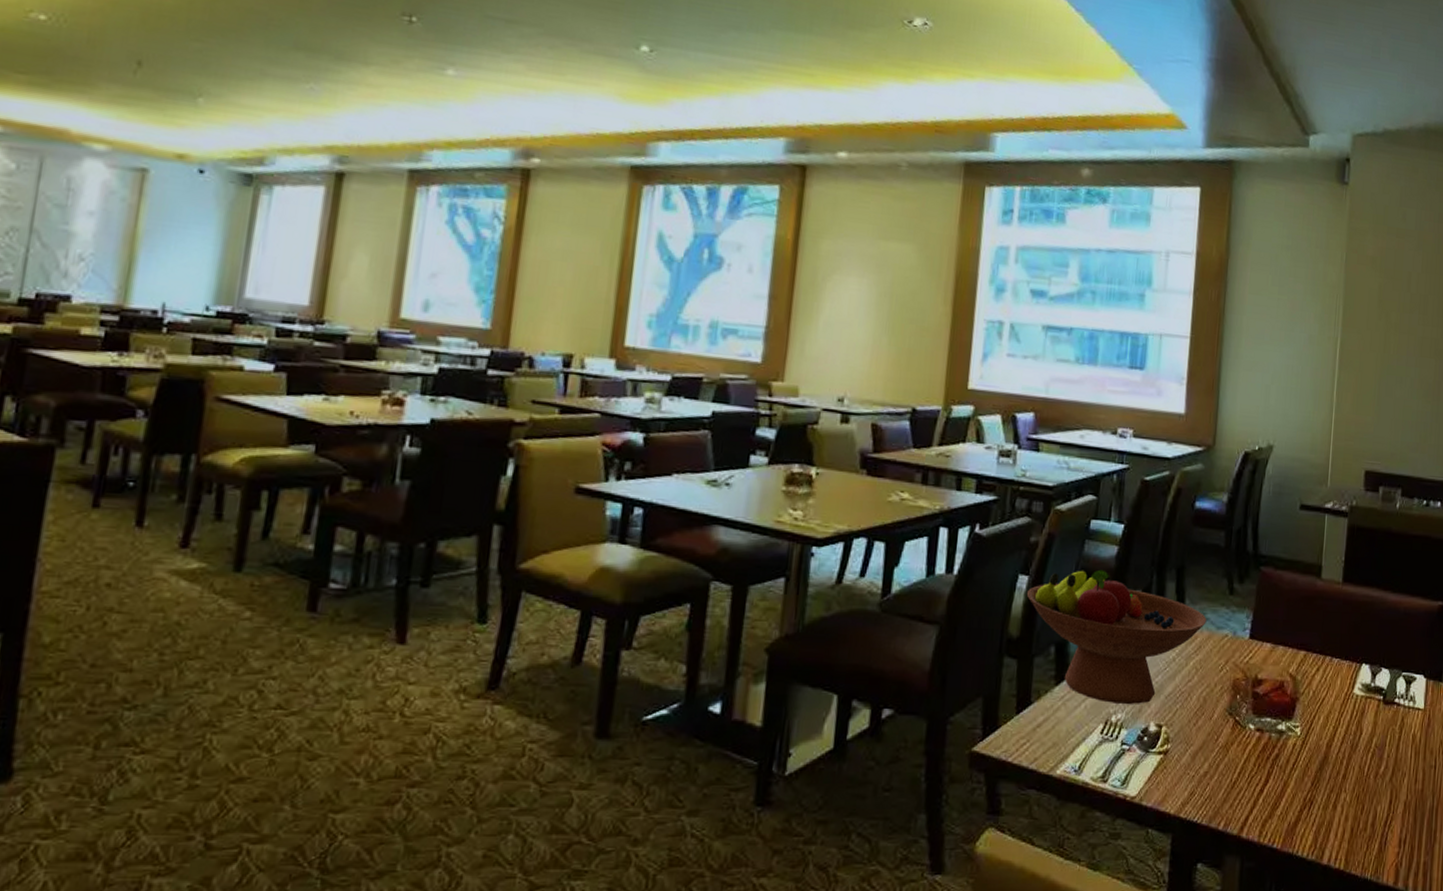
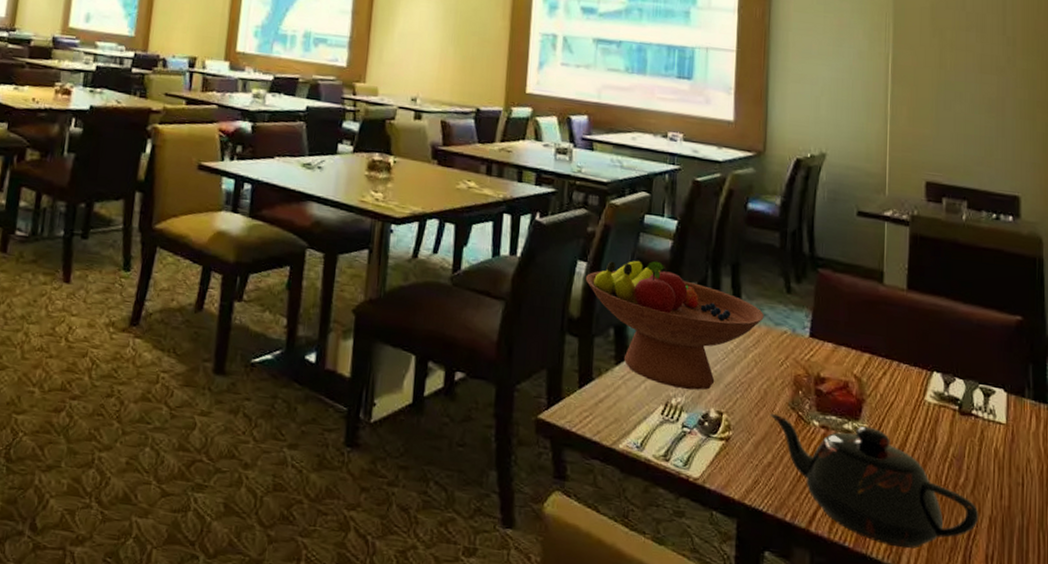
teapot: none [1207,721,1396,843] -> present [769,413,979,549]

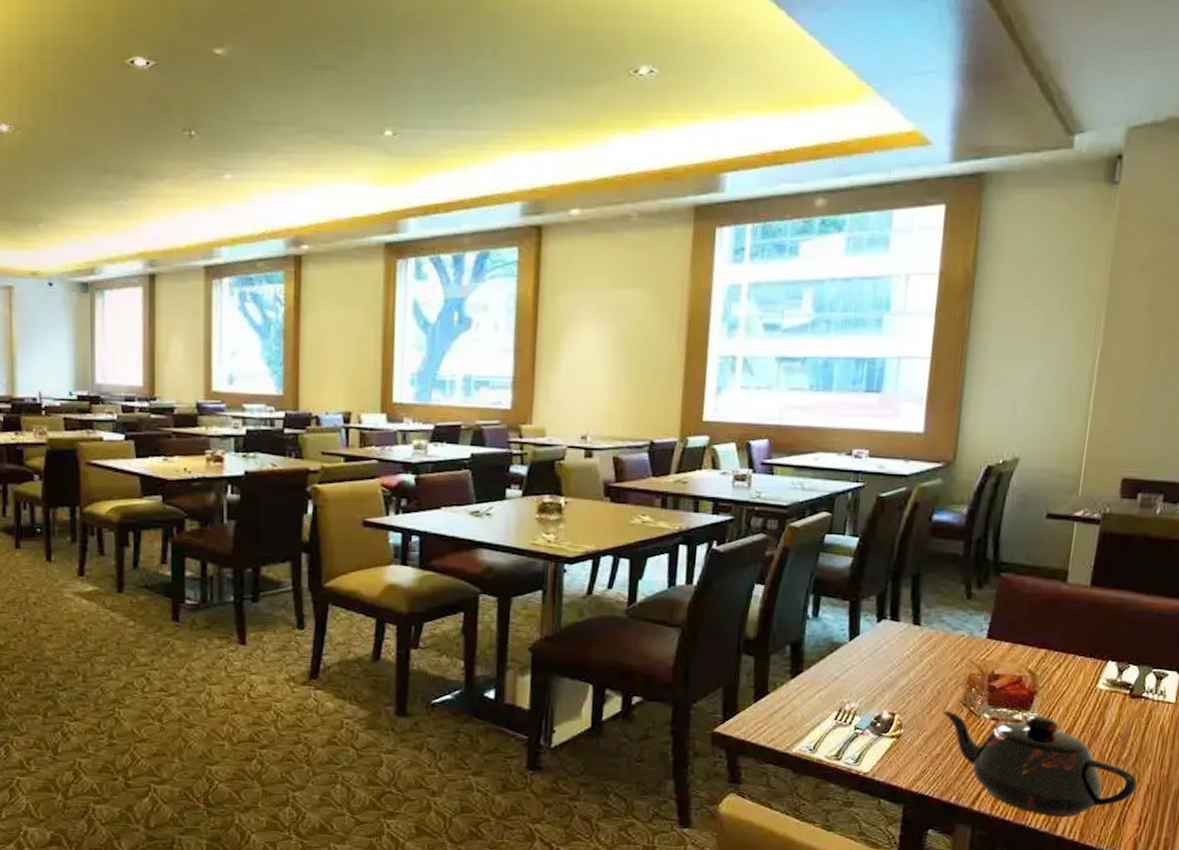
fruit bowl: present [585,260,764,390] -> none [762,578,943,695]

